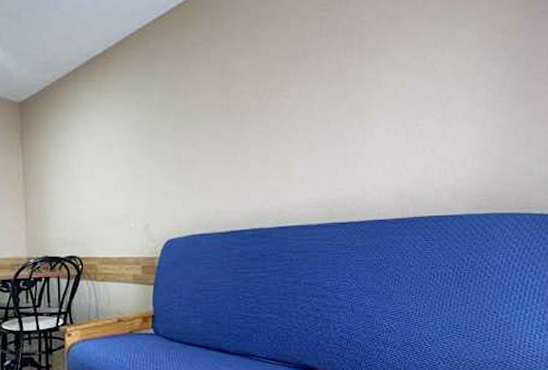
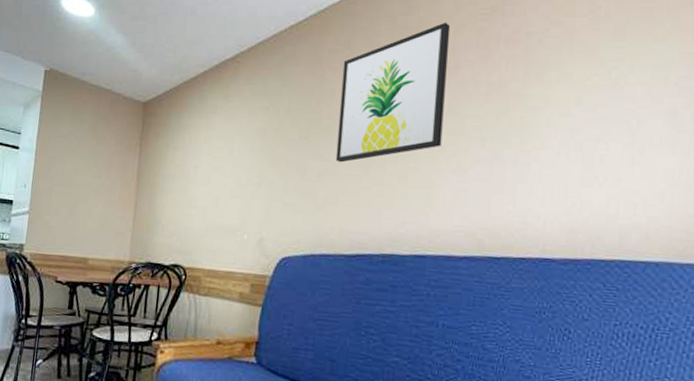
wall art: none [205,13,297,150] -> present [335,22,451,163]

